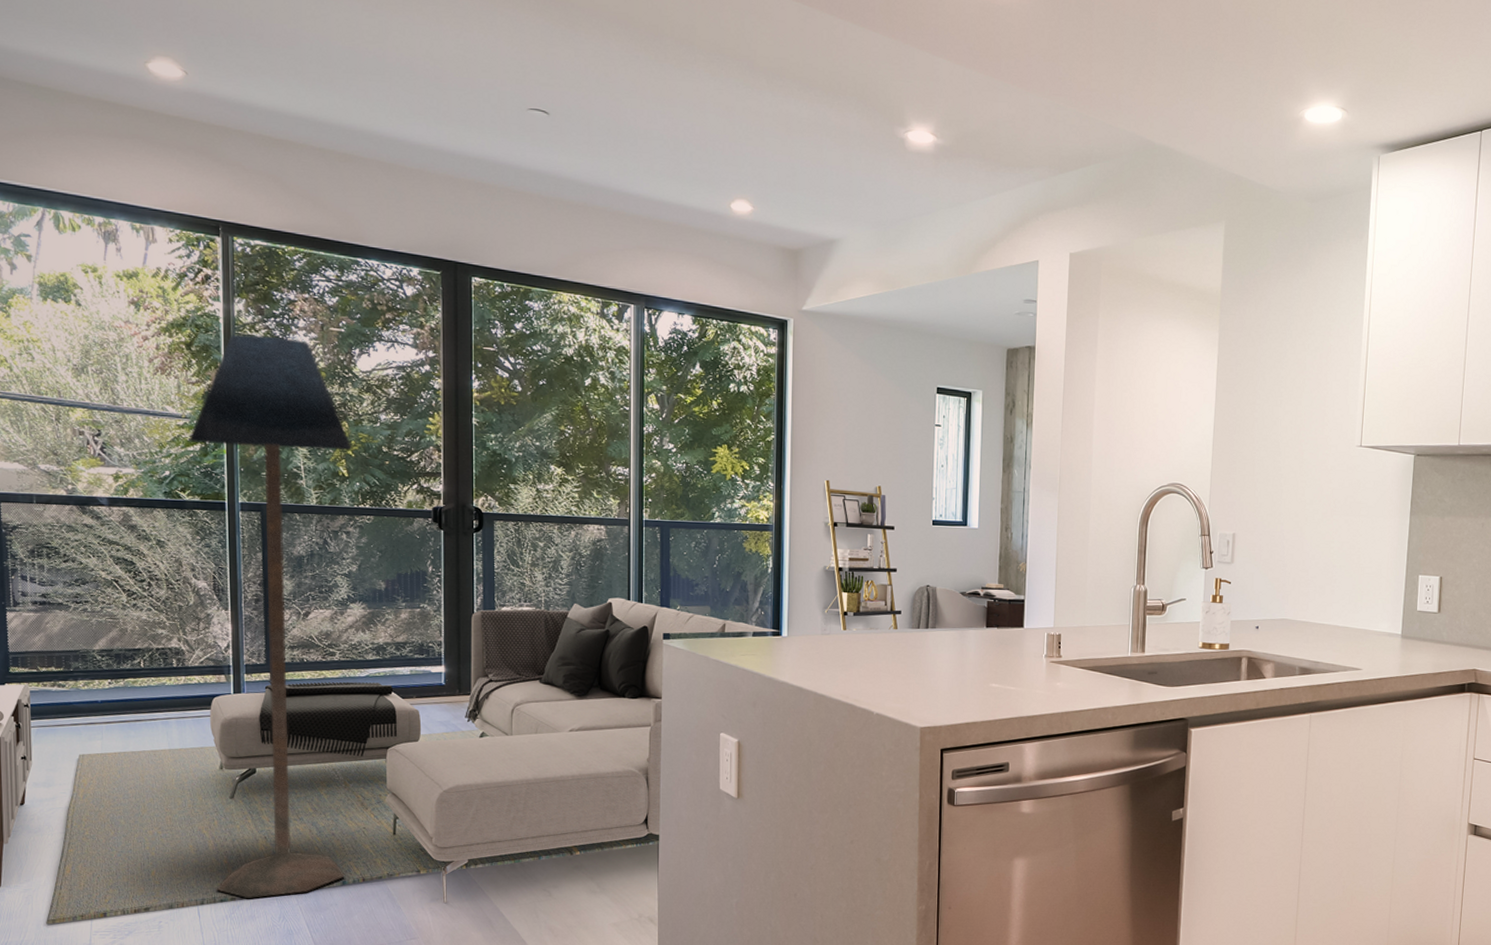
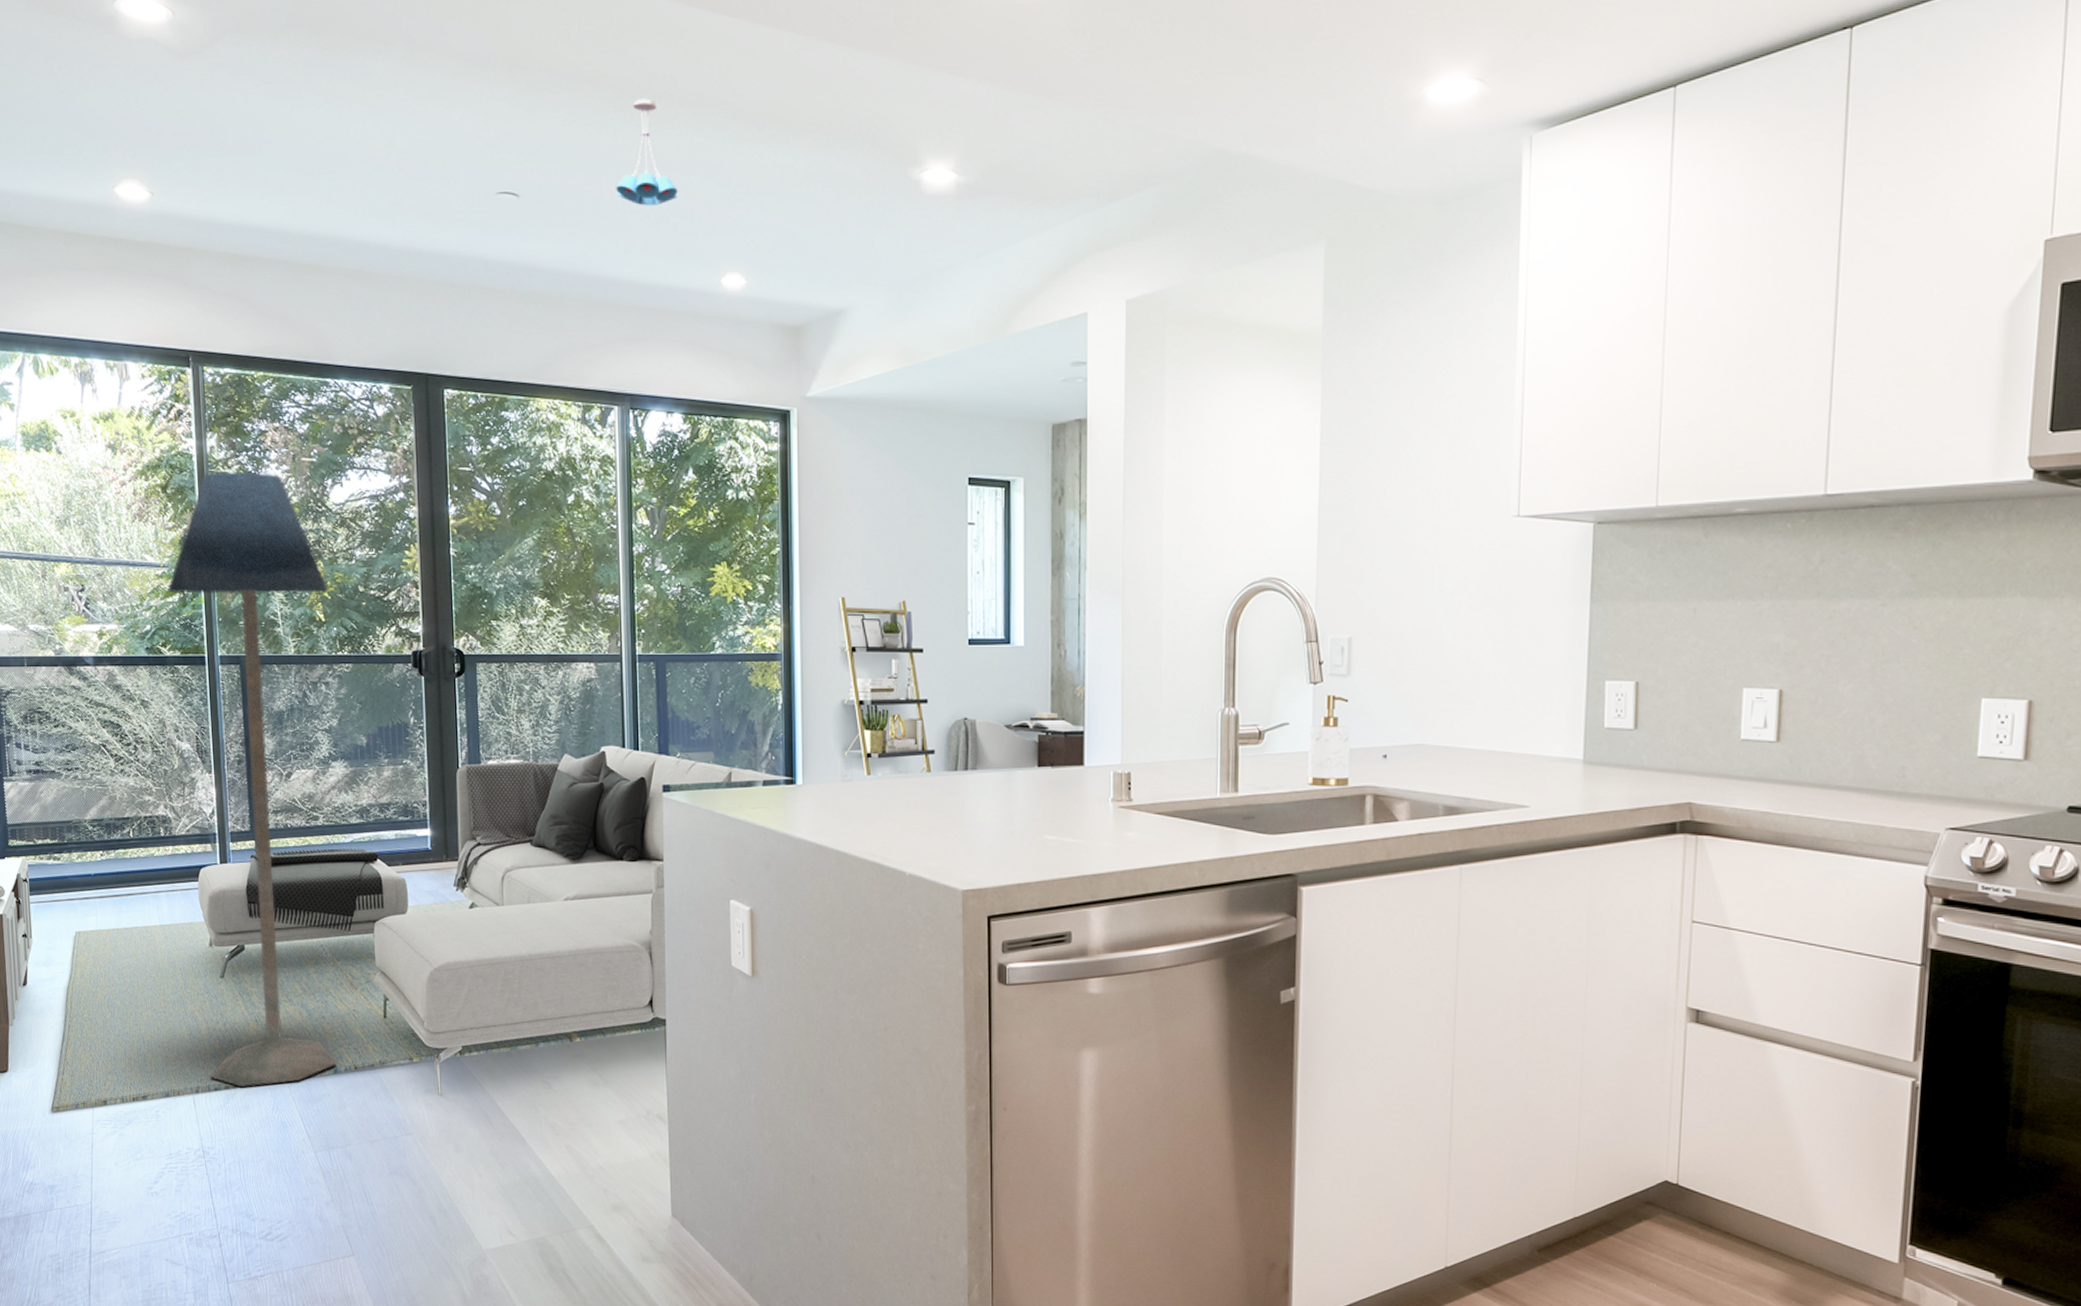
ceiling light fixture: none [639,42,695,136] -> present [616,98,678,206]

